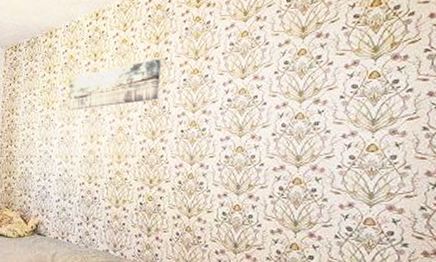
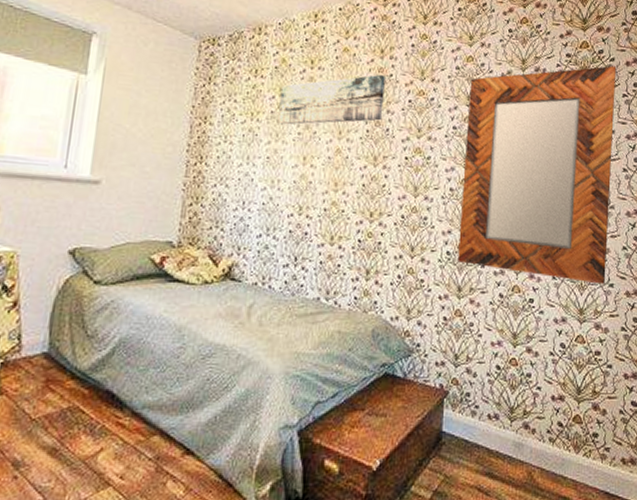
home mirror: none [234,20,417,244] -> present [458,65,617,285]

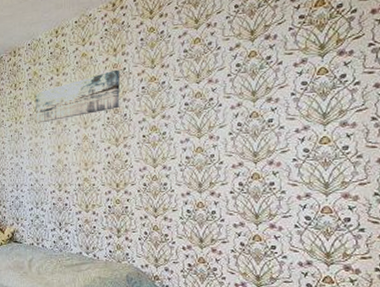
home mirror: present [458,65,617,285] -> none [197,17,360,230]

